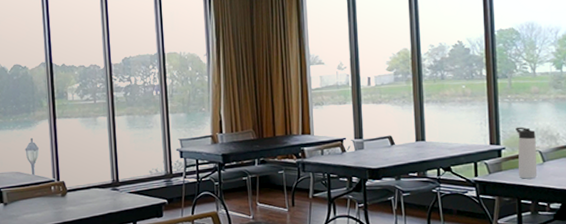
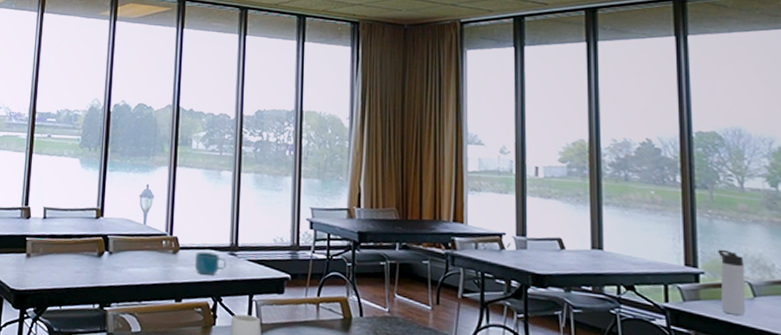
cup: none [82,191,110,211] -> present [194,252,226,275]

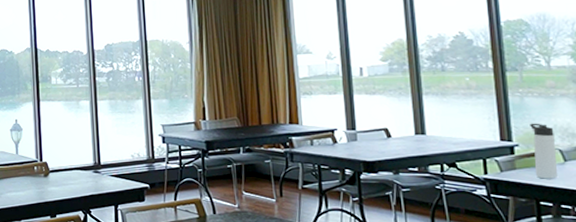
cup: present [194,252,226,275] -> none [64,173,92,192]

